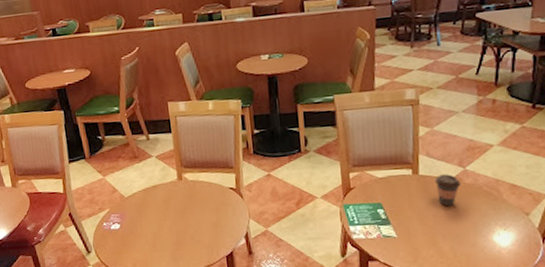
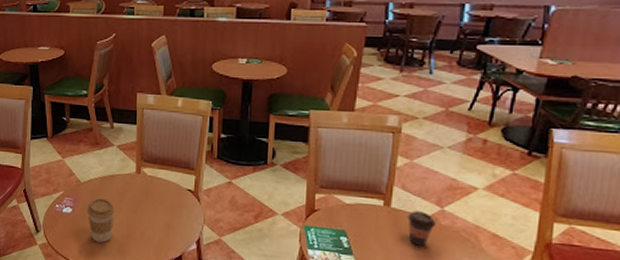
coffee cup: none [134,209,164,253] -> present [86,198,115,243]

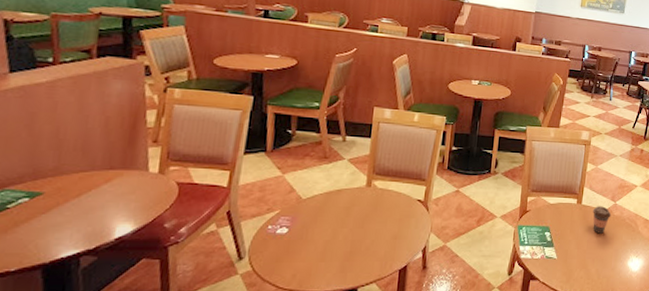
coffee cup: present [86,198,115,243] -> none [306,214,340,262]

